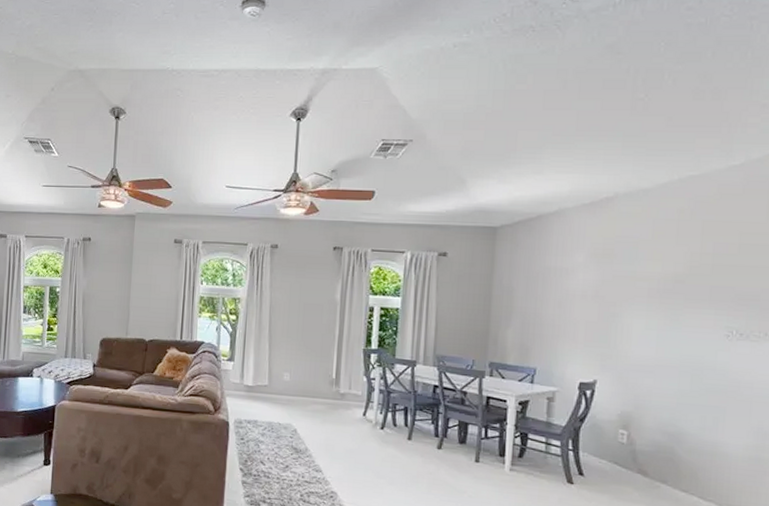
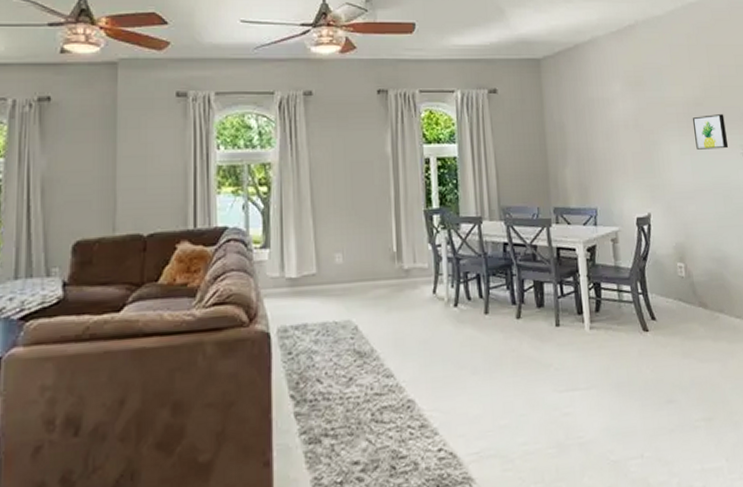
wall art: none [666,293,711,329] -> present [692,114,729,150]

